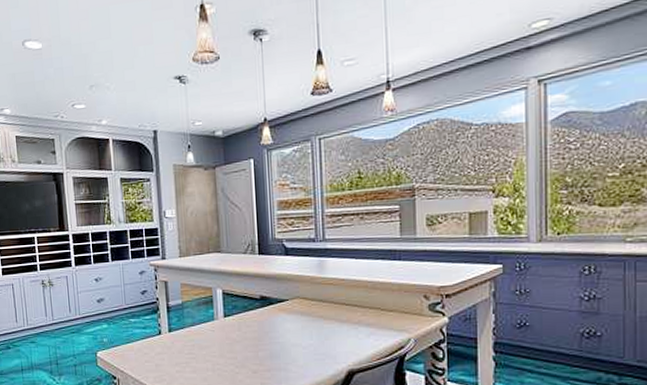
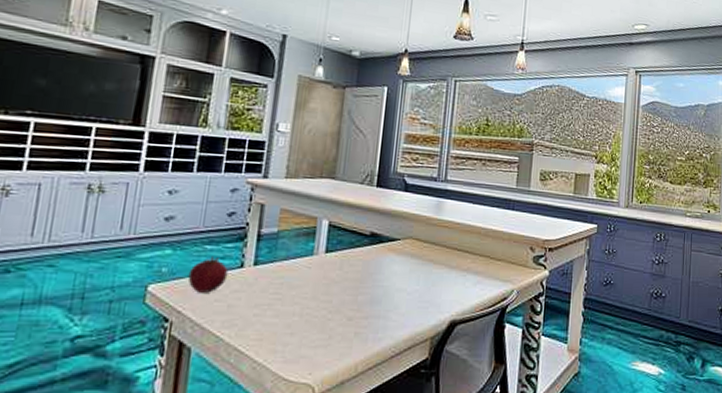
fruit: none [122,327,151,356] -> present [188,256,229,293]

